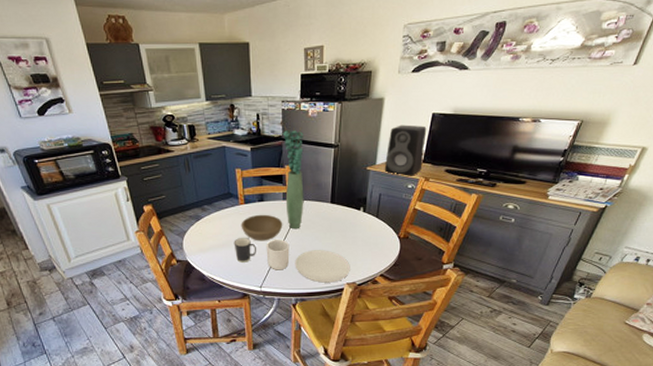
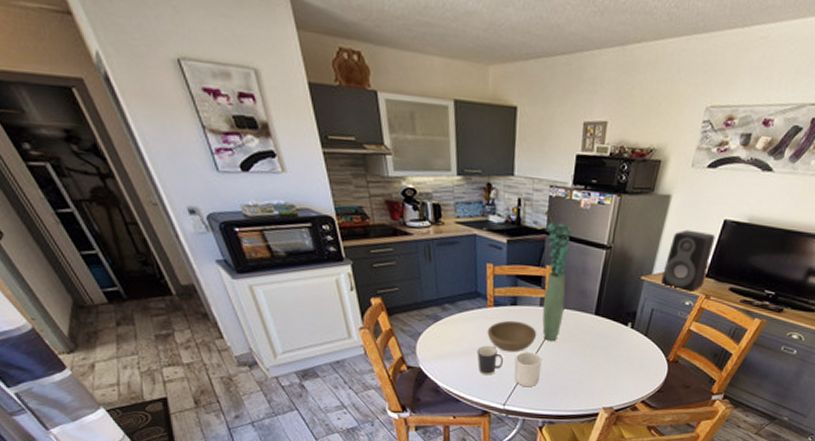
plate: present [295,250,350,283] -> none [546,367,609,406]

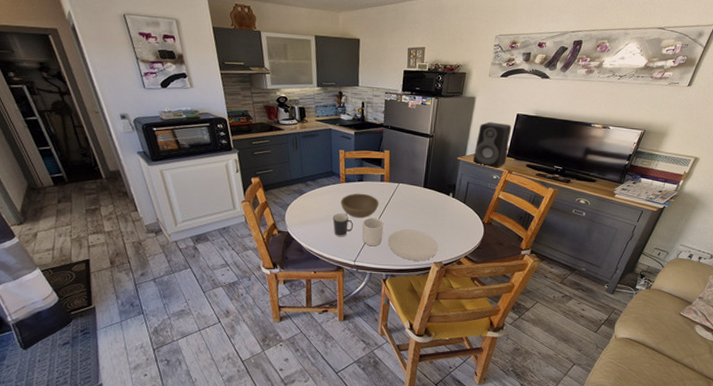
vase: present [542,216,572,342] -> none [382,114,403,209]
plate: none [546,367,609,406] -> present [387,229,438,261]

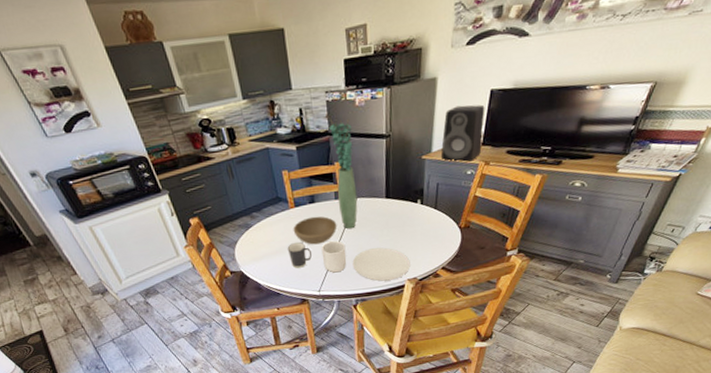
vase: none [382,114,403,209] -> present [330,118,358,229]

